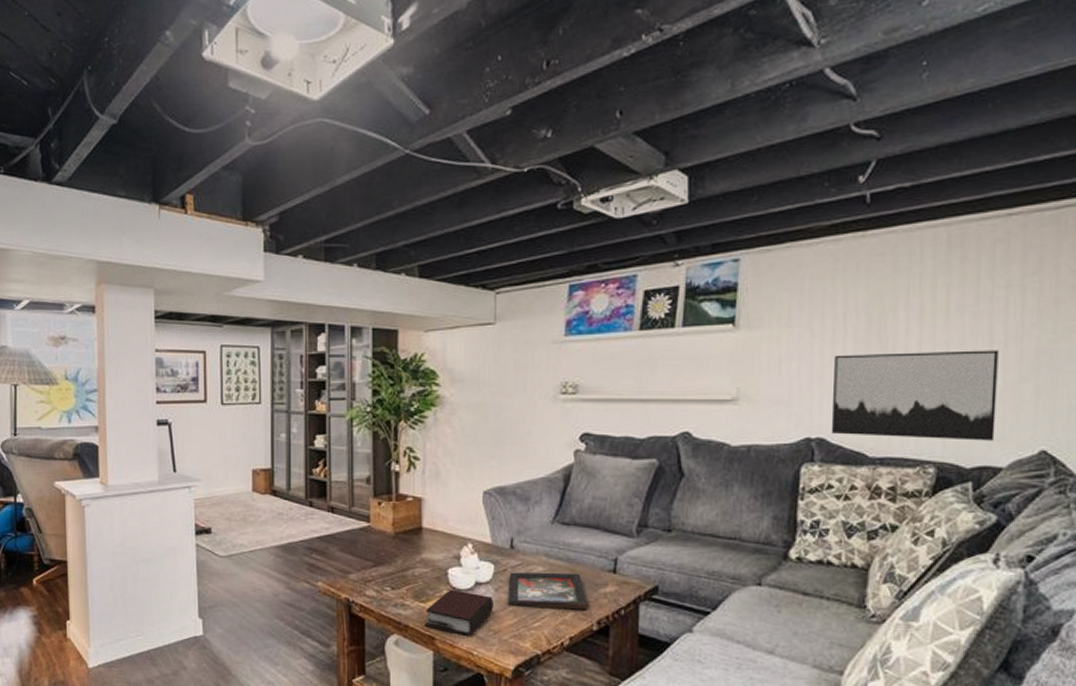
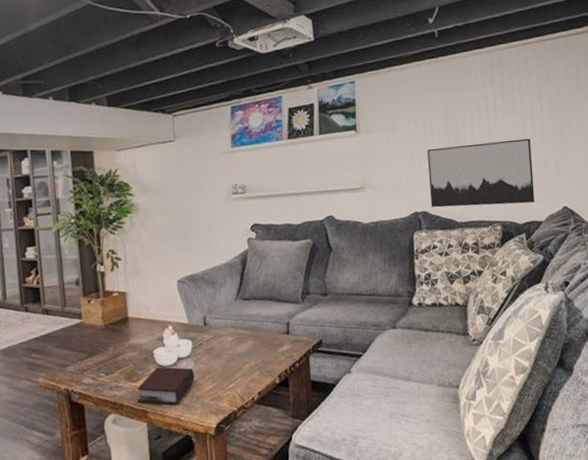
decorative tray: present [508,572,588,609] -> none [205,338,270,374]

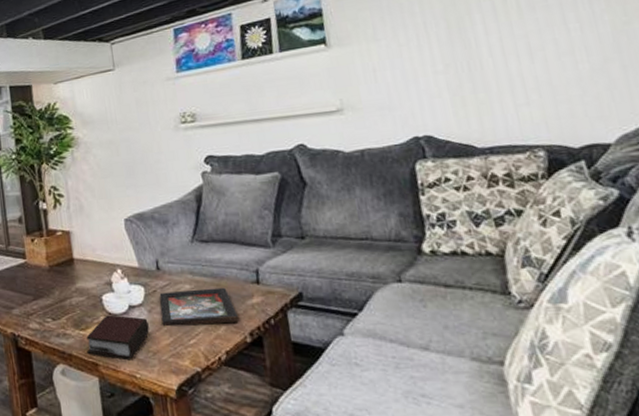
decorative tray: none [205,338,270,374] -> present [159,287,239,326]
wall art: present [427,138,535,208] -> none [424,37,596,131]

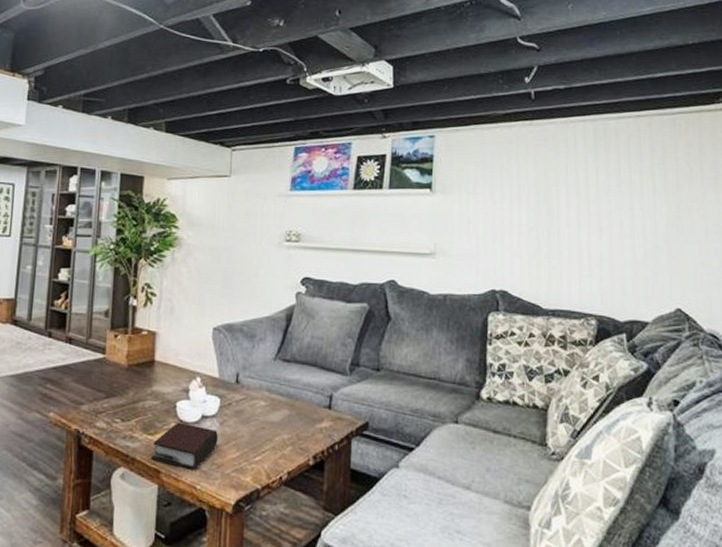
decorative tray: present [159,287,239,326] -> none [231,406,305,444]

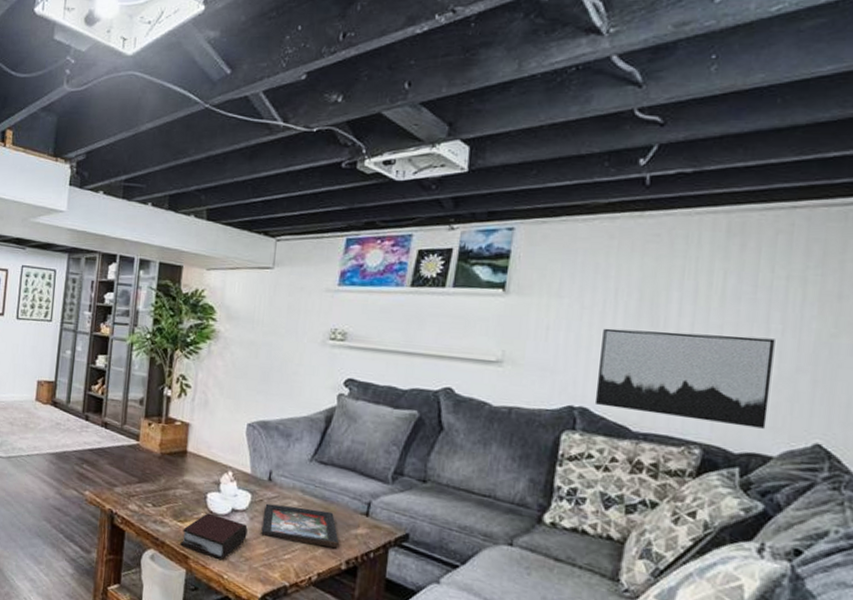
decorative tray: none [231,406,305,444] -> present [261,503,339,548]
wall art: none [511,220,641,299] -> present [594,328,775,429]

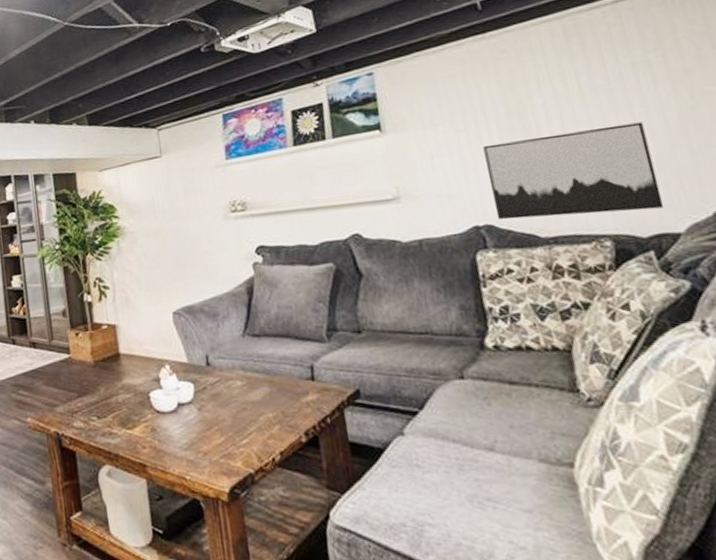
bible: present [180,513,248,561] -> none [133,413,199,461]
decorative tray: present [261,503,339,548] -> none [209,384,293,424]

